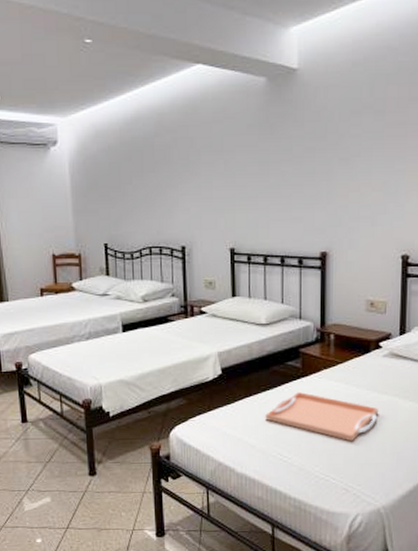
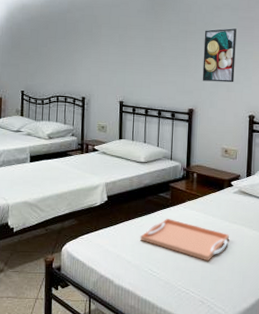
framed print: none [337,139,383,214] -> present [202,28,237,83]

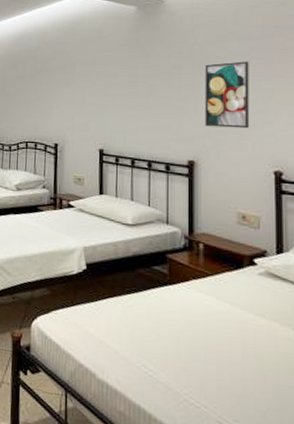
serving tray: present [140,218,229,261] -> none [130,299,255,366]

